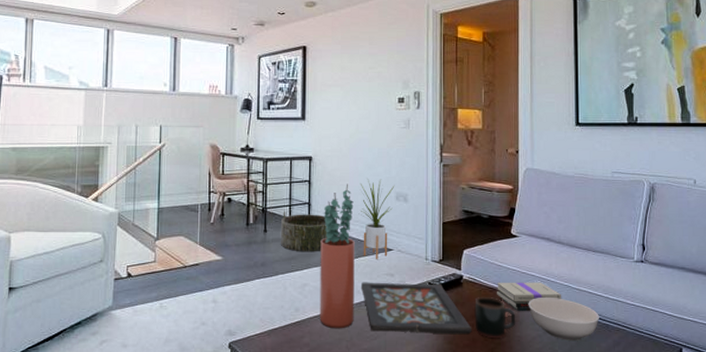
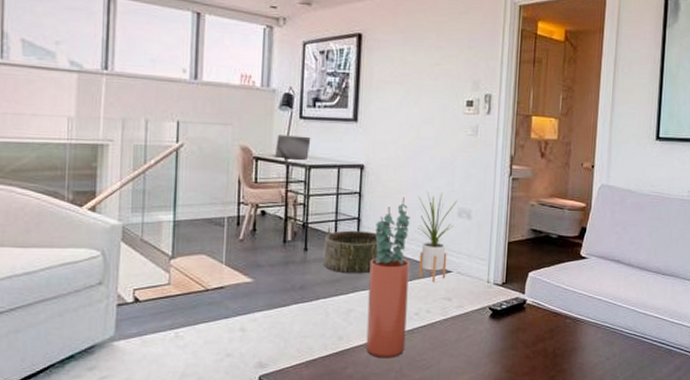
laptop: none [235,134,267,154] -> present [271,135,311,160]
decorative tray: present [360,282,472,335] -> none [413,307,533,363]
mug: present [474,297,516,339] -> none [536,323,579,366]
books: present [497,282,562,311] -> none [561,306,628,337]
bowl: present [528,296,599,341] -> none [592,321,663,366]

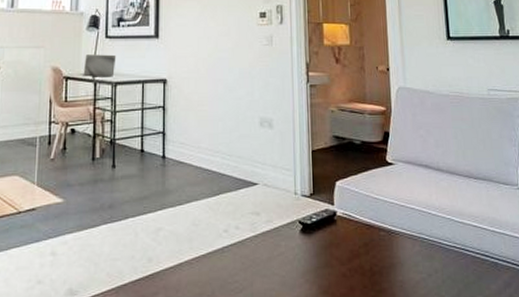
basket: present [324,227,379,274] -> none [132,143,184,190]
vase: present [366,196,410,359] -> none [176,108,216,282]
house plant: present [418,192,458,283] -> none [220,103,259,197]

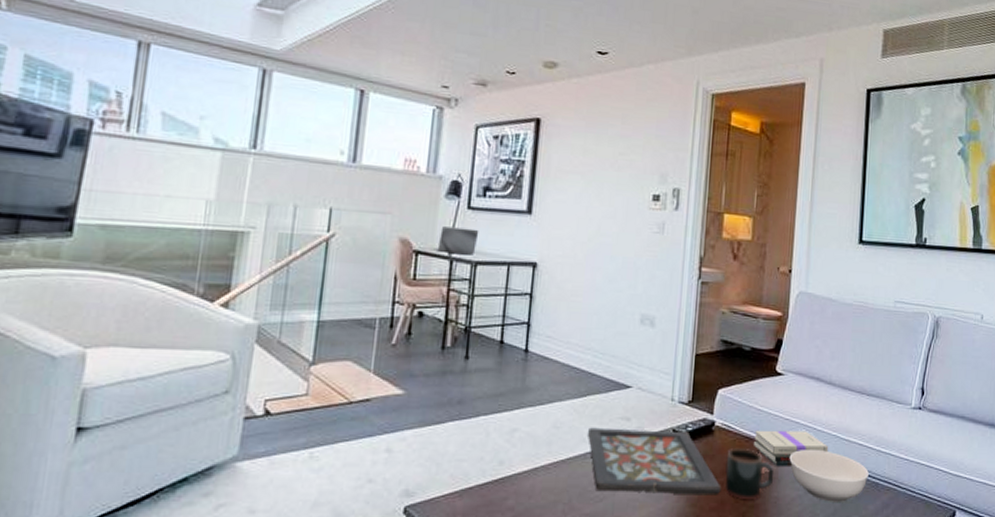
decorative tray: none [222,222,349,283] -> present [586,427,722,496]
mug: none [350,236,397,285] -> present [725,449,774,500]
books: none [374,216,446,251] -> present [754,430,829,466]
bowl: none [409,232,487,284] -> present [789,449,869,502]

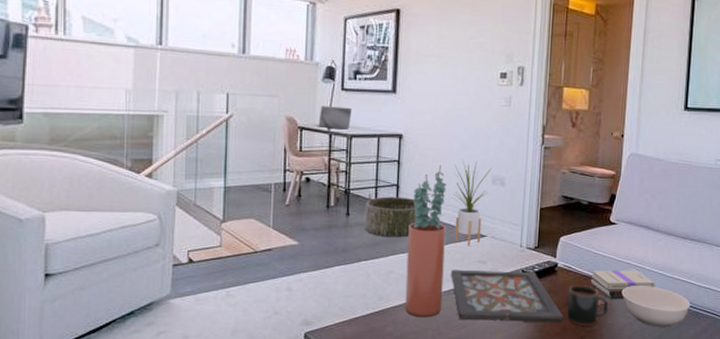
basket: none [486,332,550,388] -> present [365,193,417,238]
vase: none [530,299,587,488] -> present [405,164,447,318]
house plant: none [593,295,641,400] -> present [454,160,492,247]

